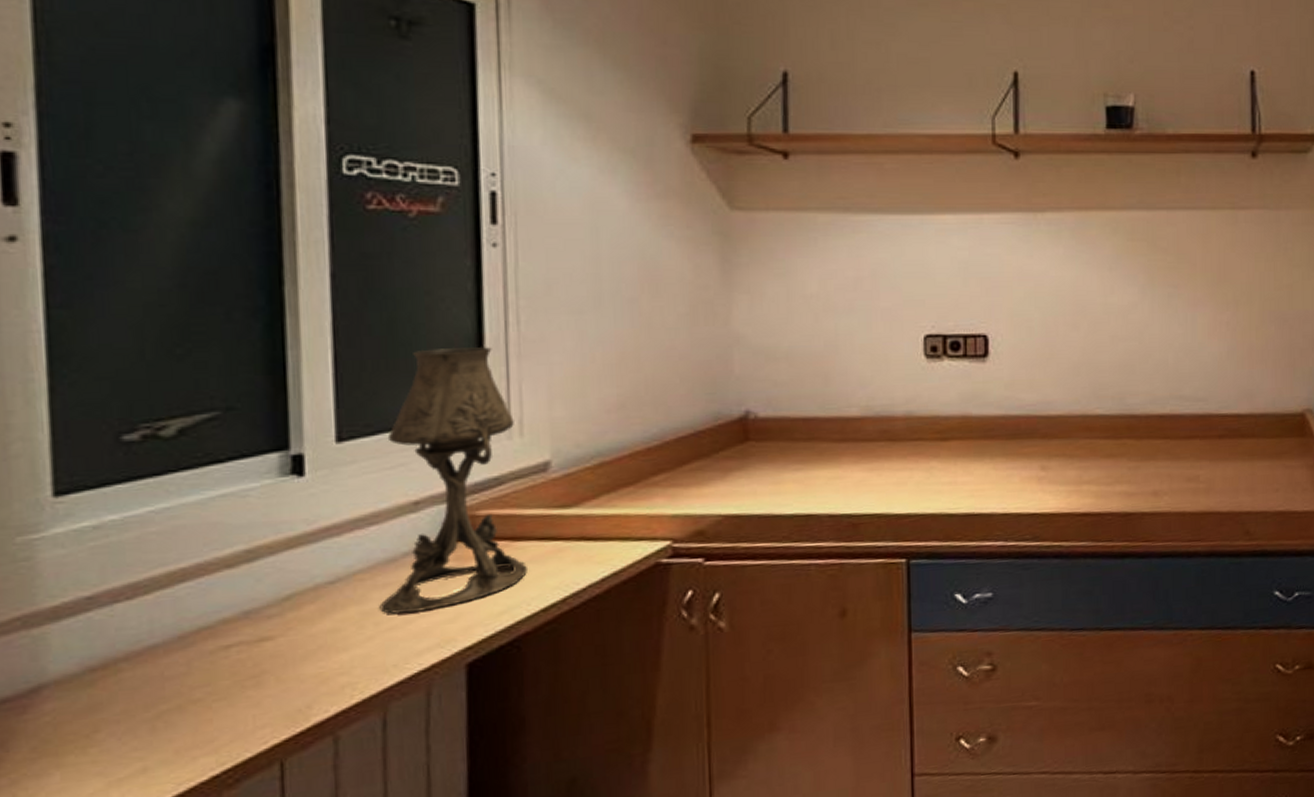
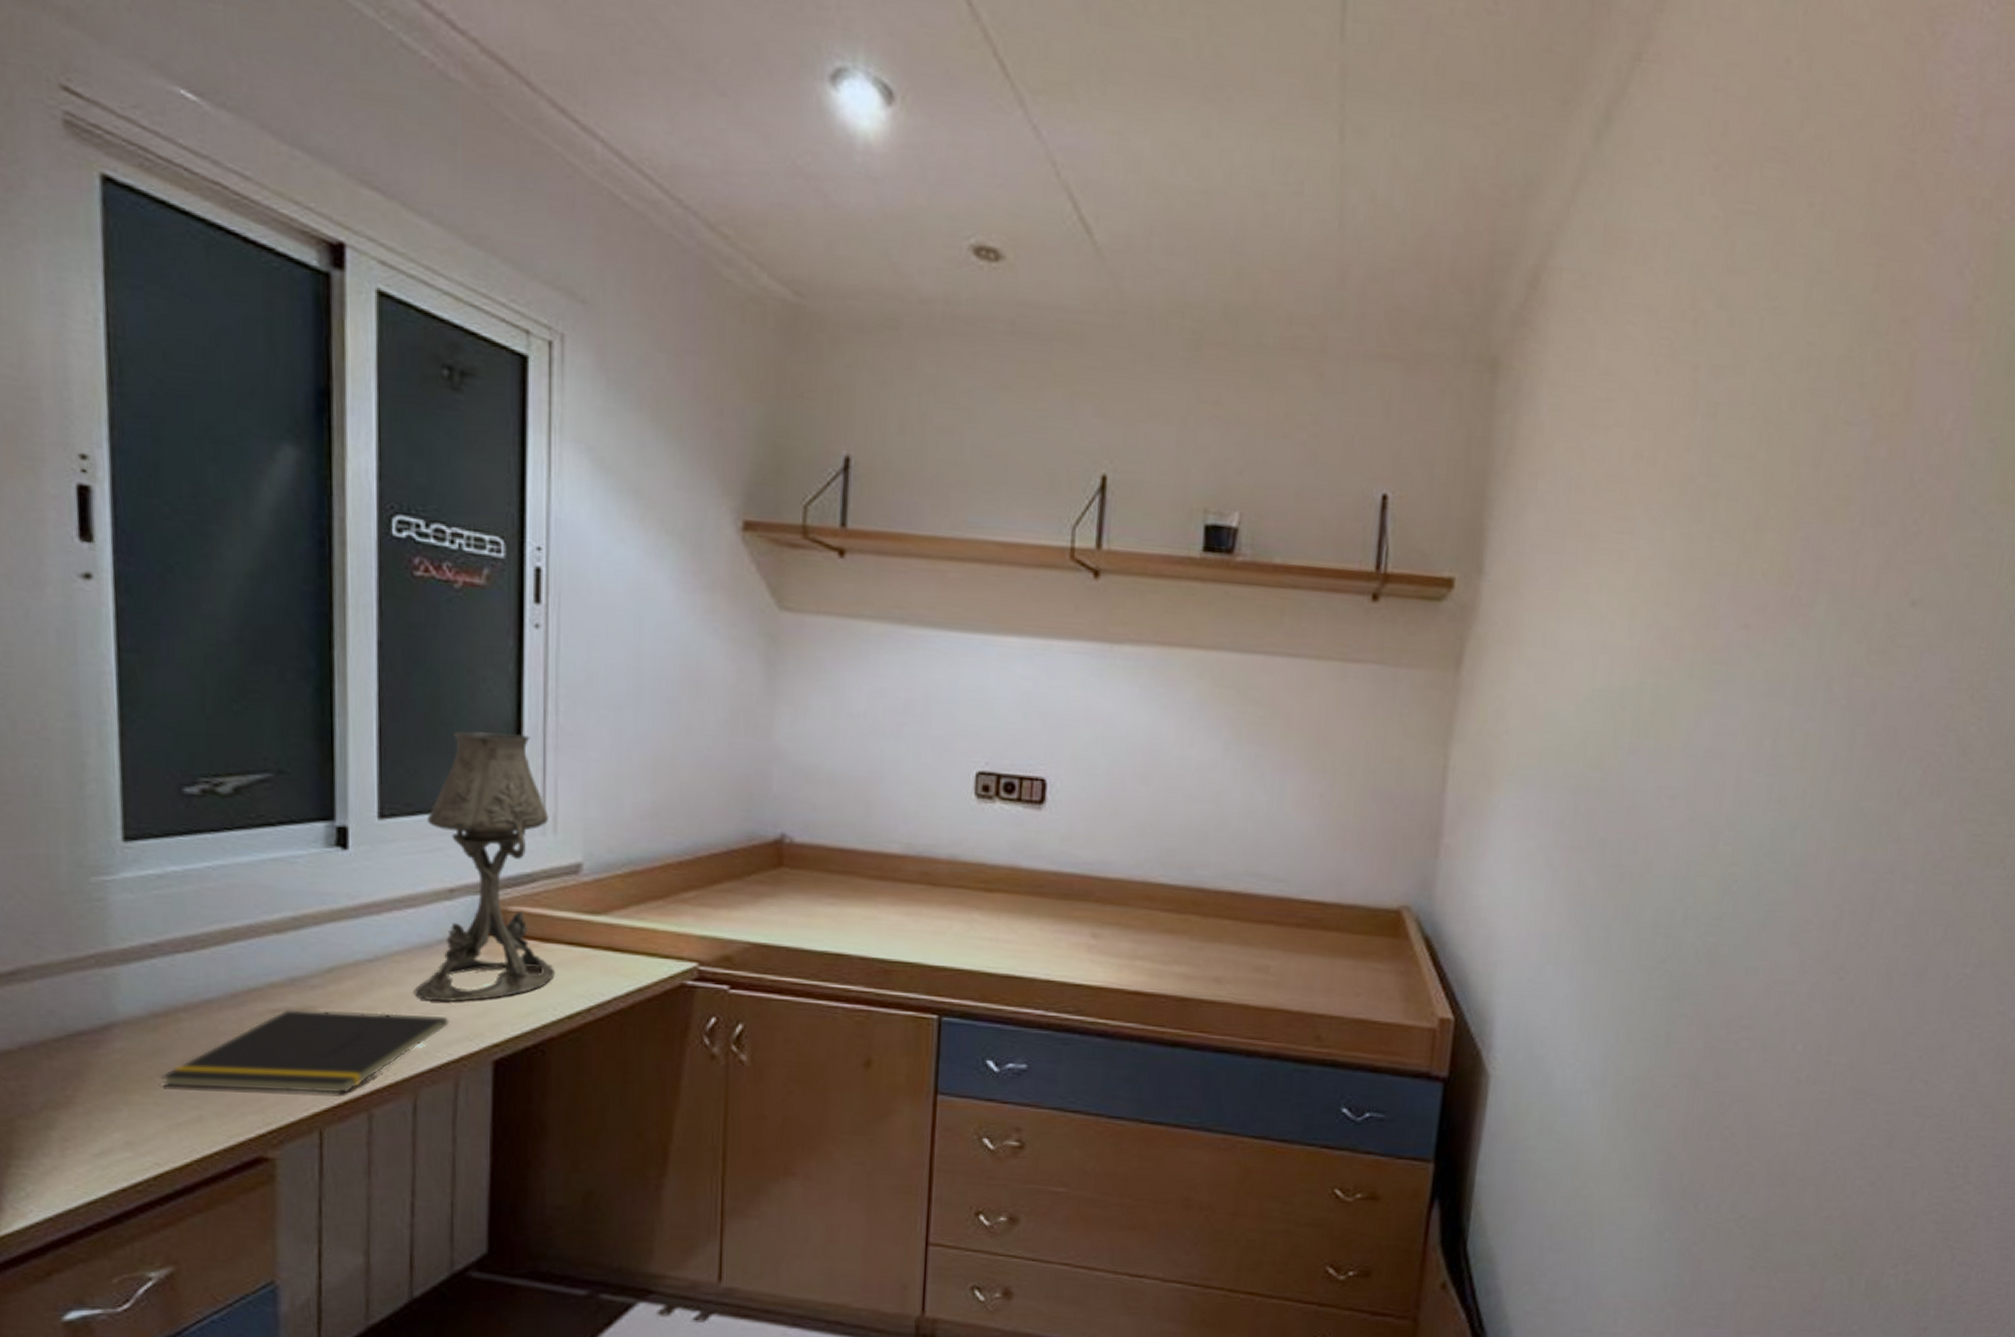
notepad: none [97,628,419,742] -> present [160,1009,450,1094]

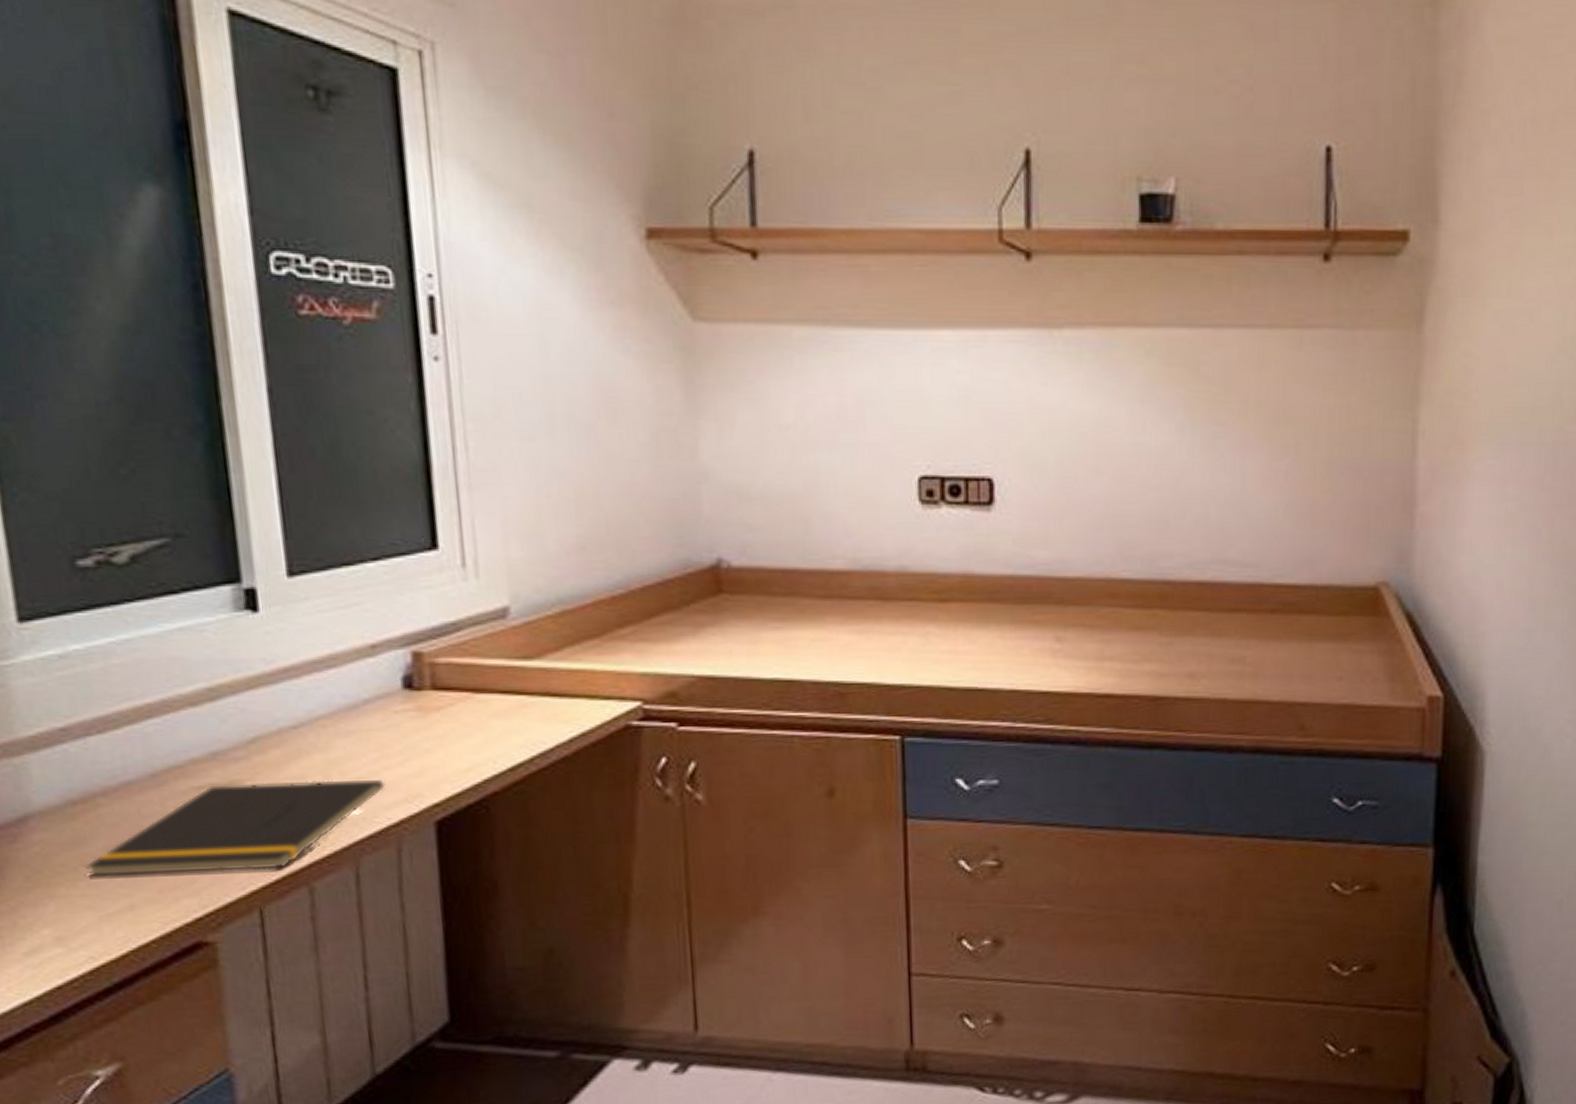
table lamp: present [414,731,555,1002] -> none [338,474,492,764]

